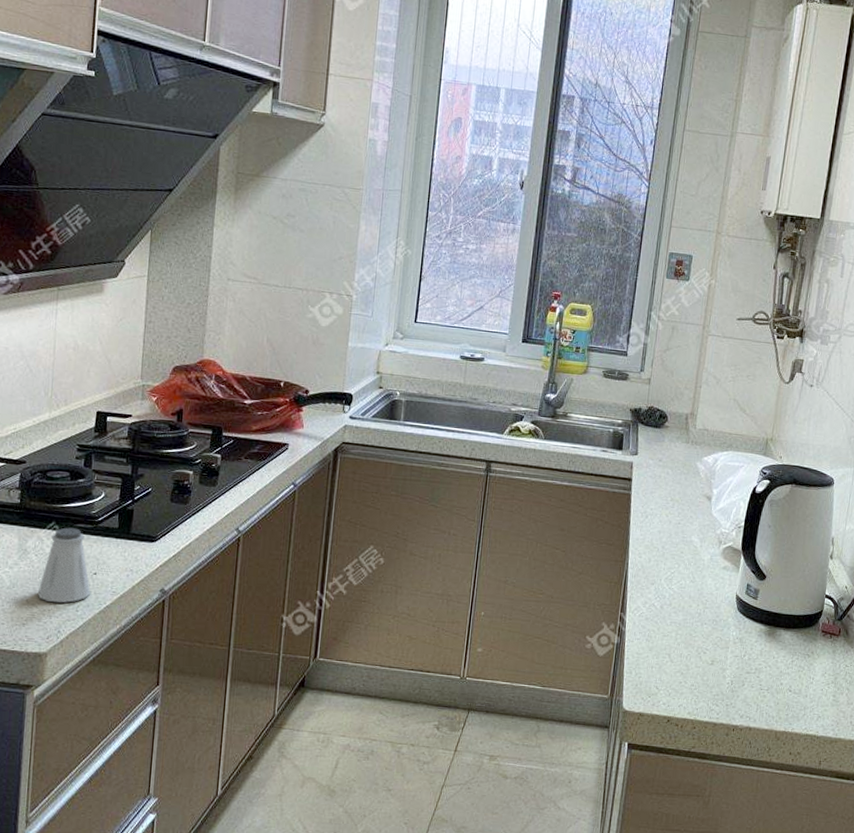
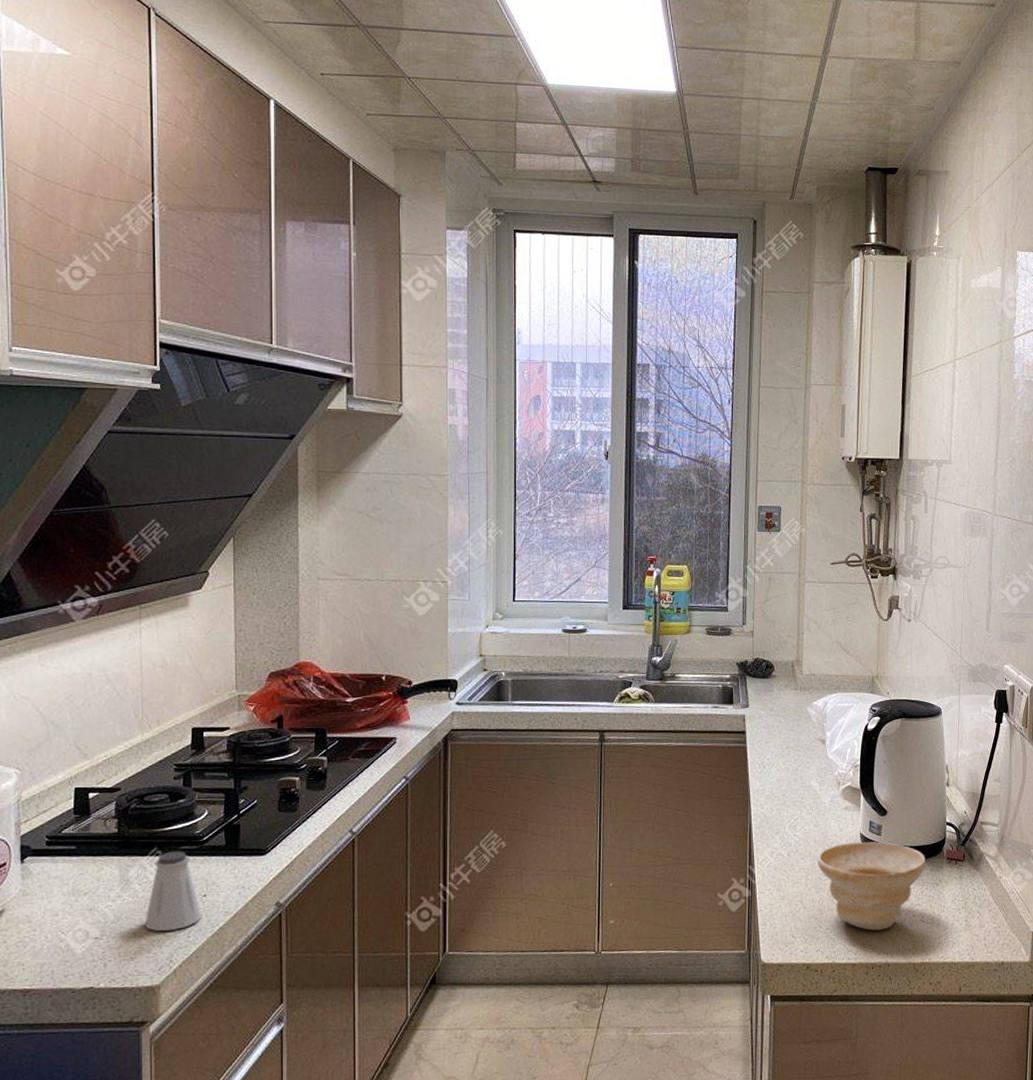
bowl: none [689,602,801,694] -> present [817,841,926,931]

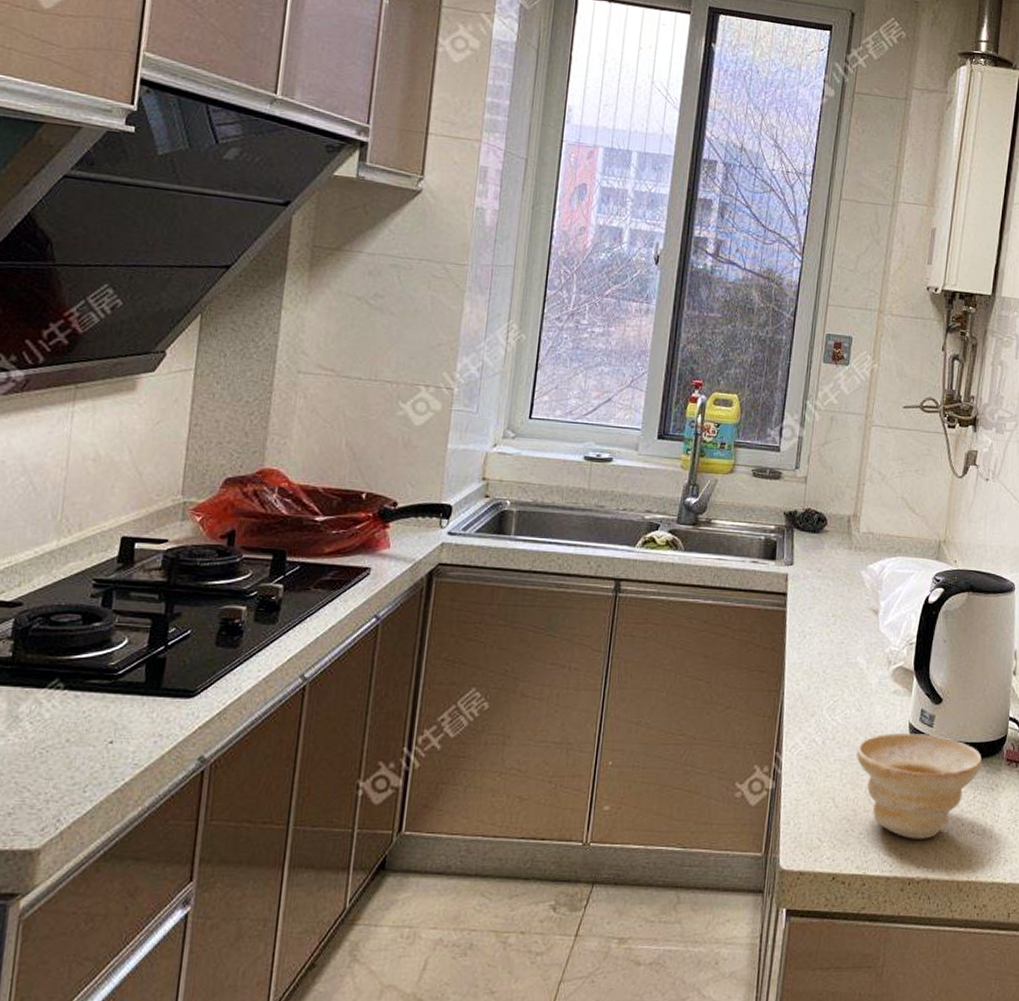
saltshaker: present [144,851,202,931] -> none [30,685,105,783]

